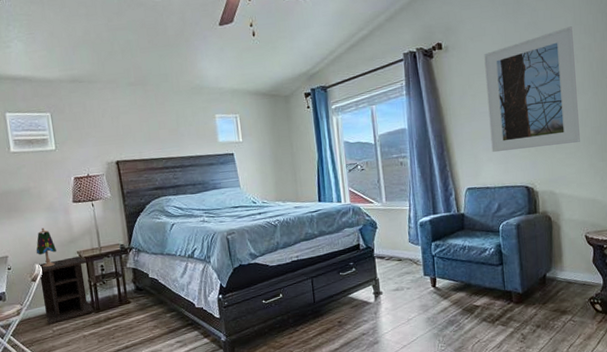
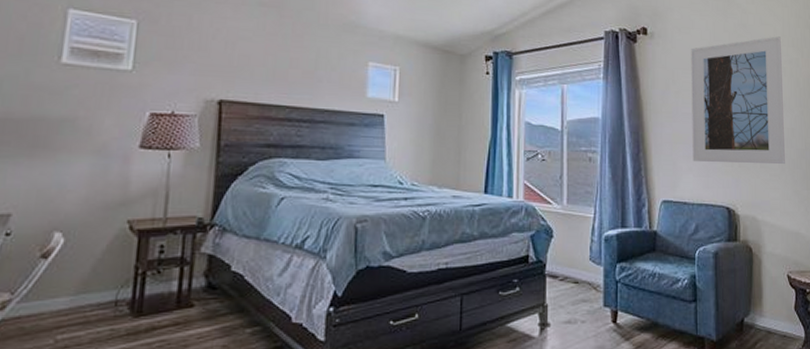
table lamp: present [36,227,56,268] -> none [60,178,95,239]
nightstand: present [38,256,94,324] -> none [50,227,140,329]

